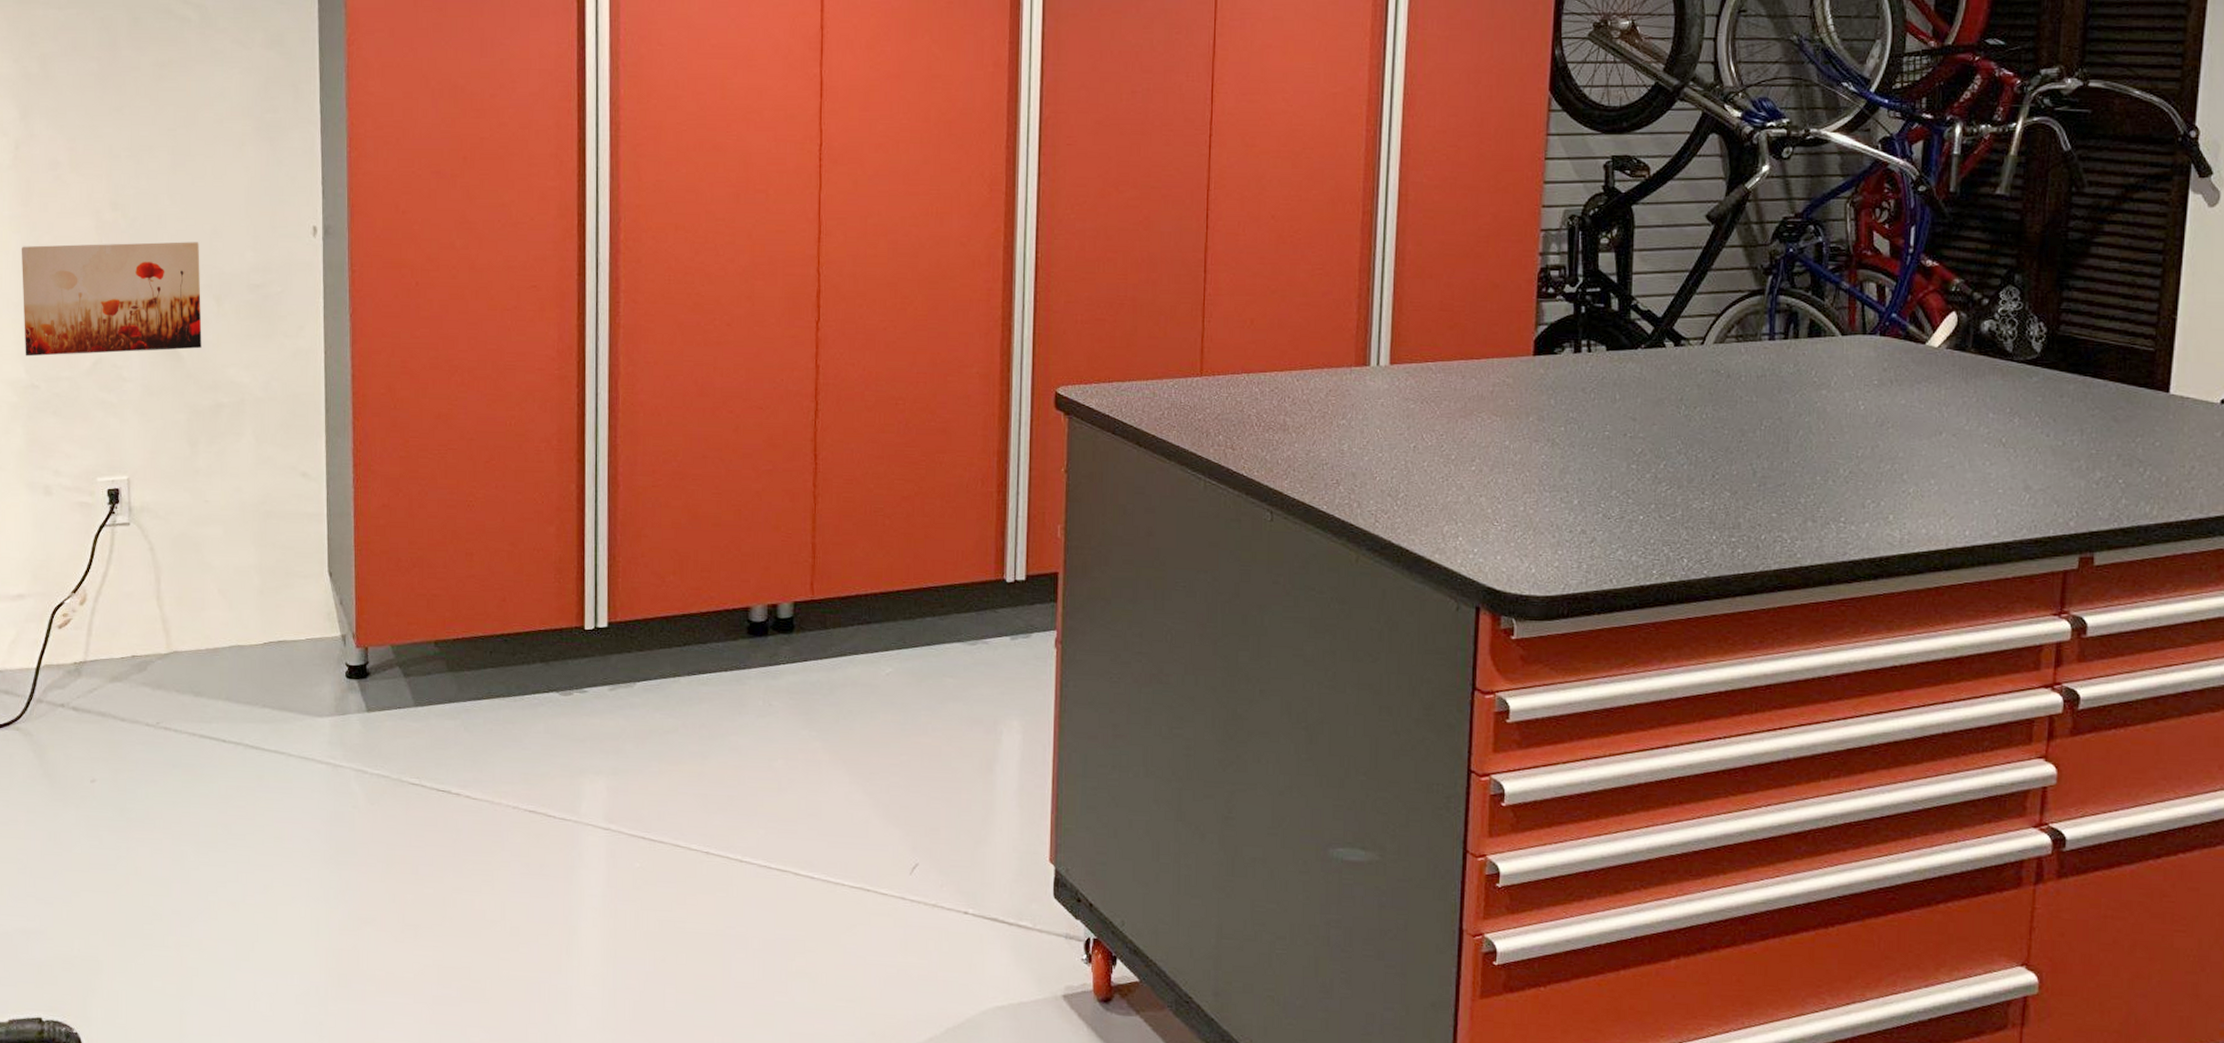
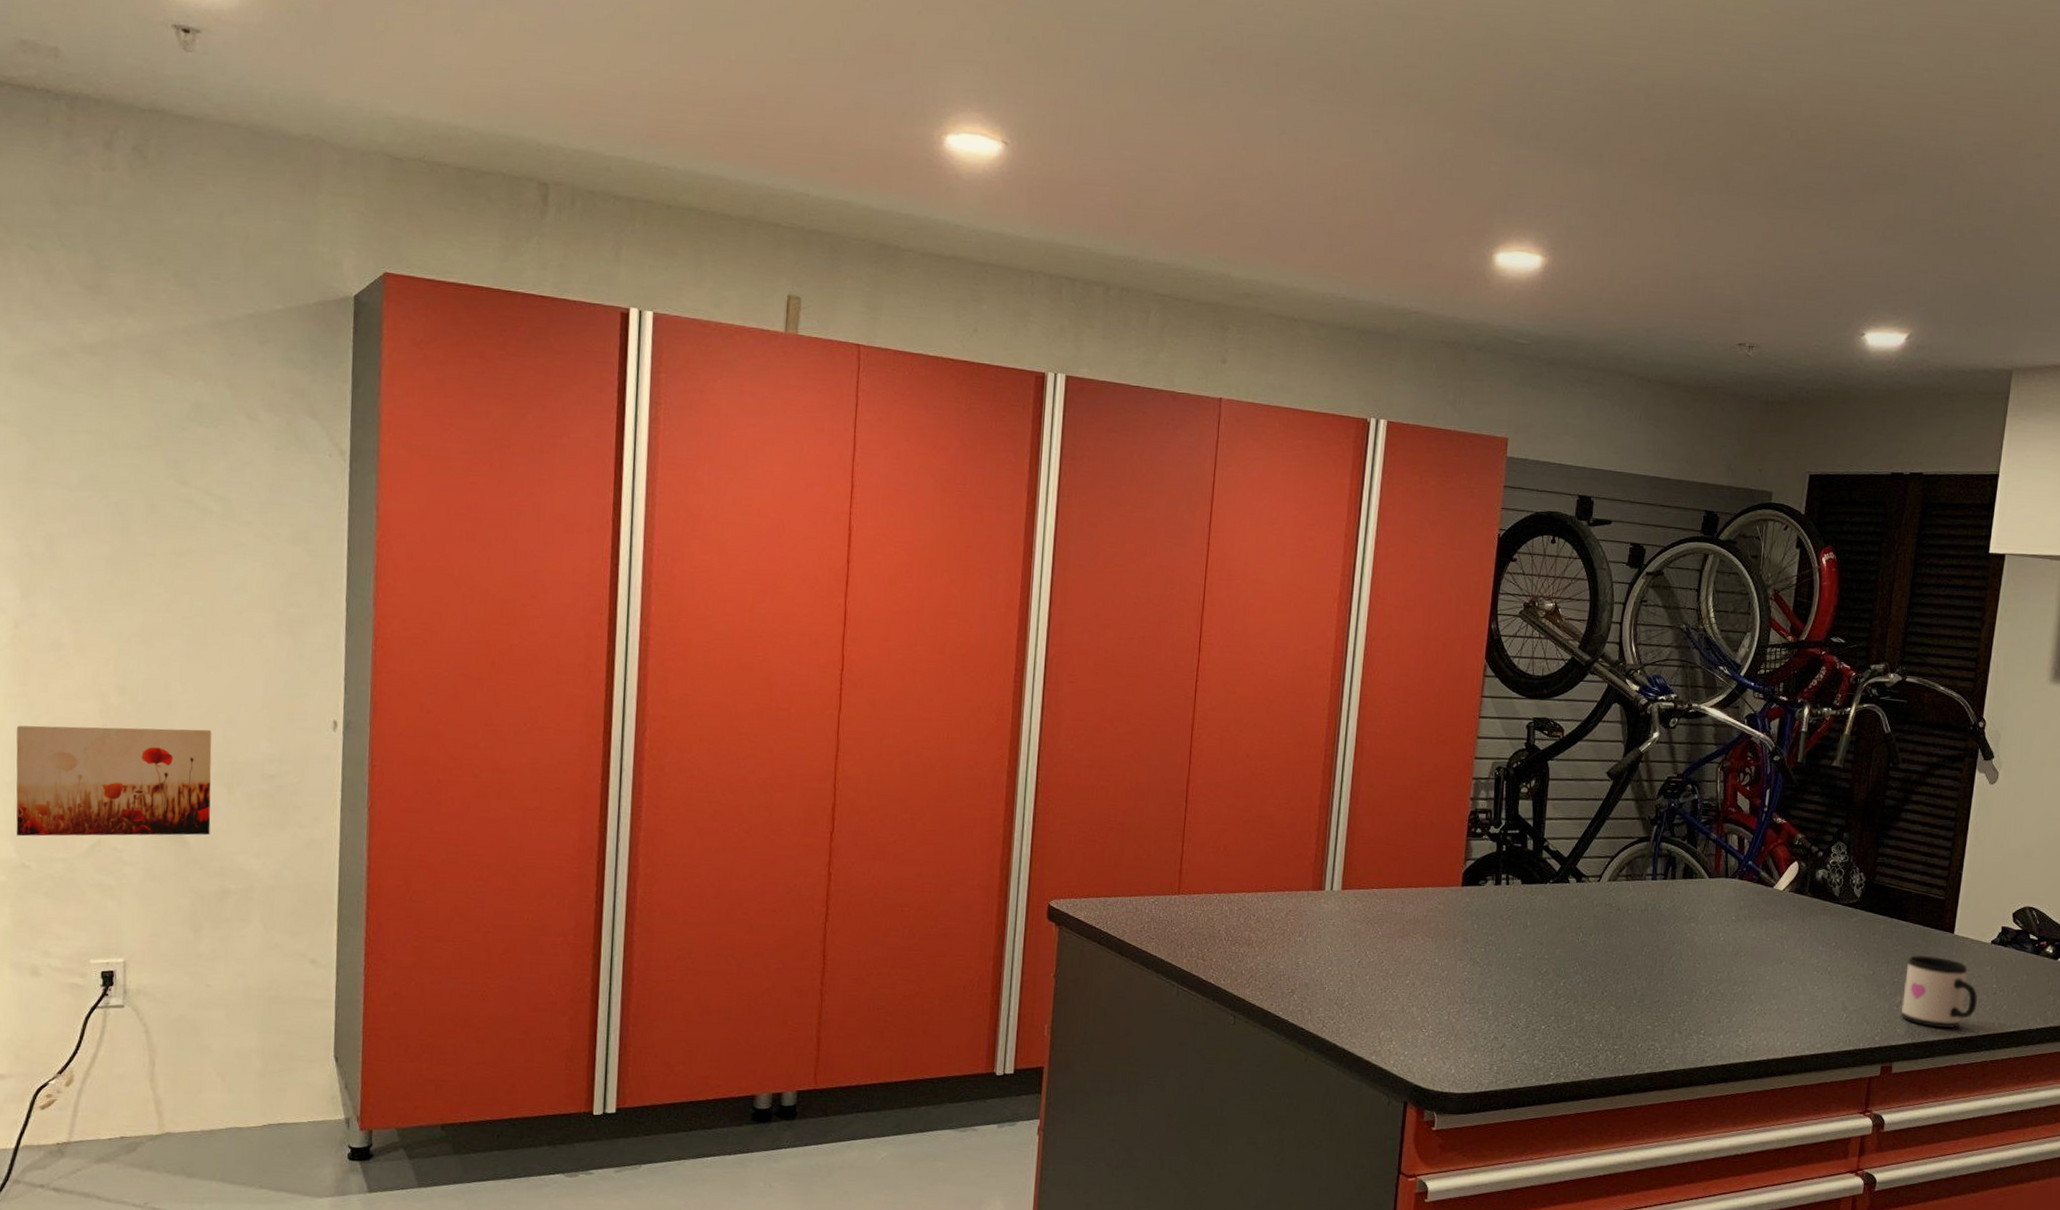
mug: none [2102,420,2205,510] -> present [1901,955,1977,1029]

